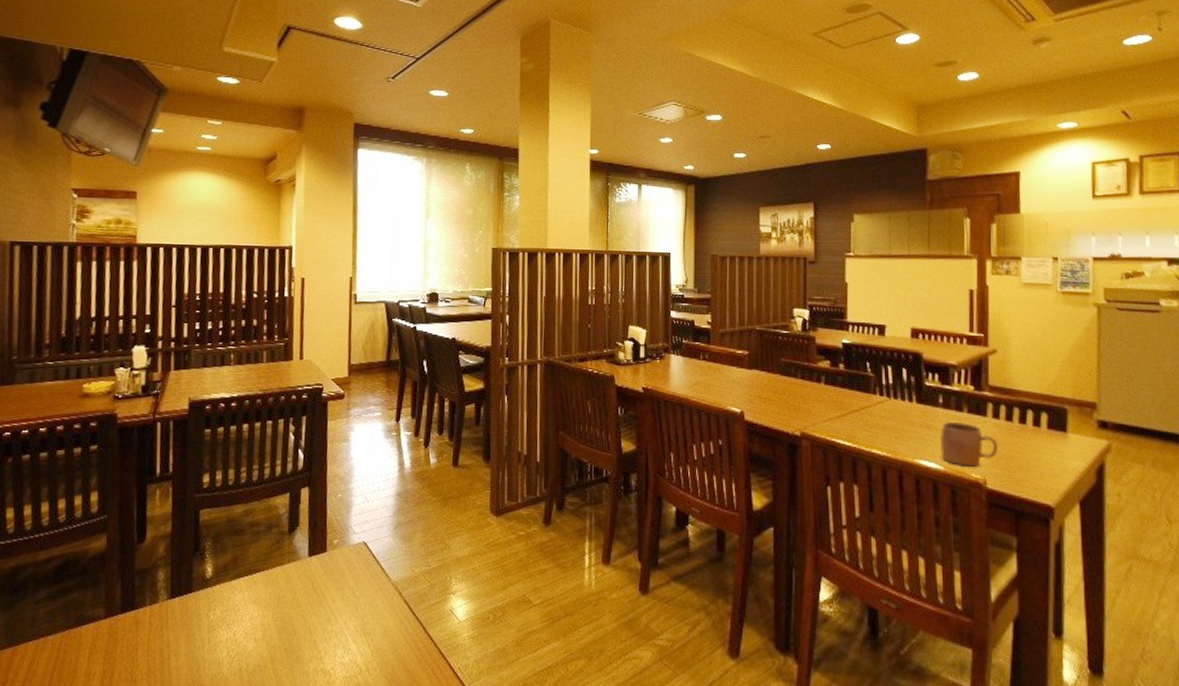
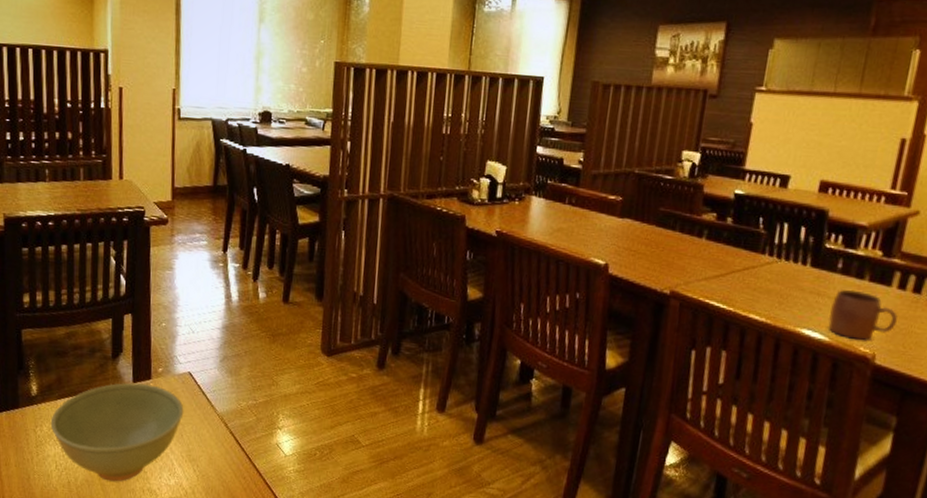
bowl: none [224,557,359,665] -> present [50,382,184,482]

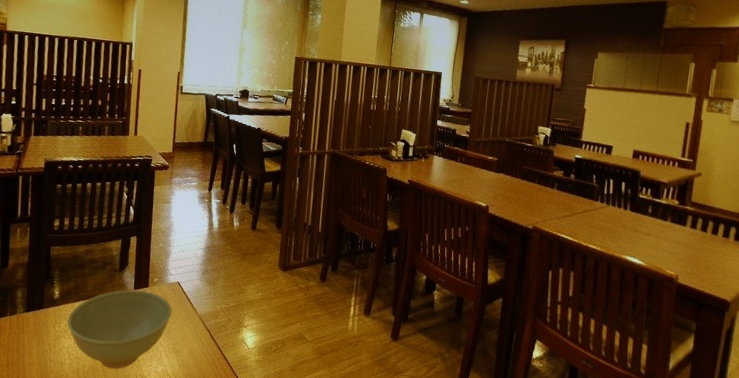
mug: present [827,290,898,340] -> none [644,228,692,265]

